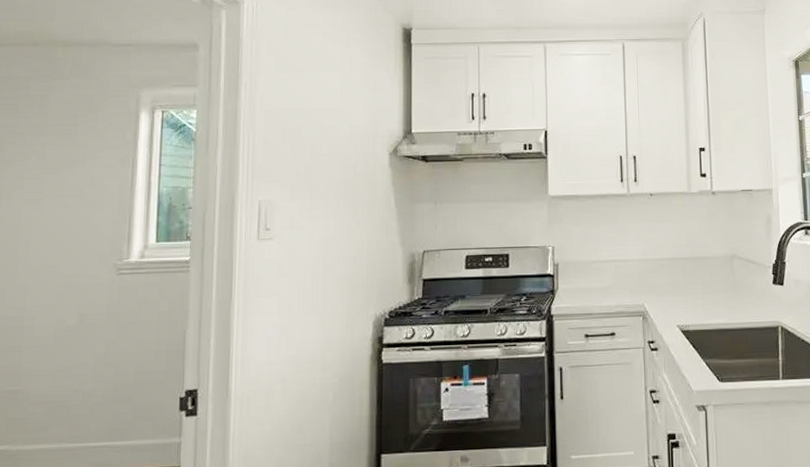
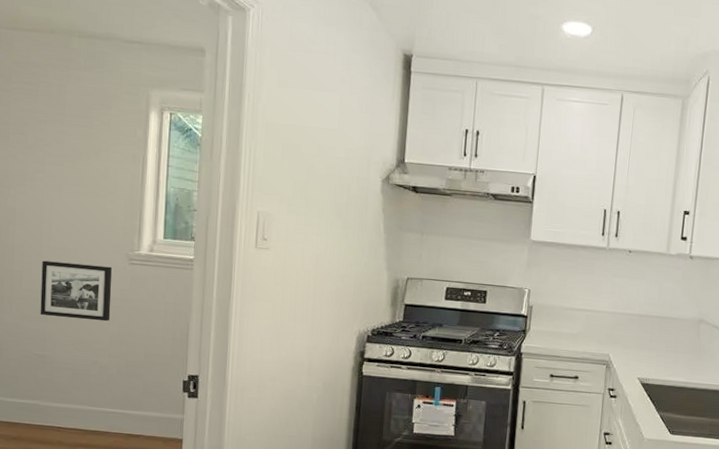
picture frame: none [13,280,98,345] -> present [40,260,112,322]

